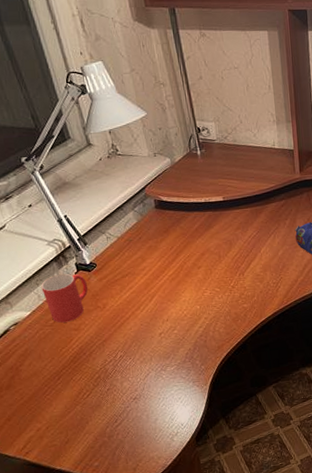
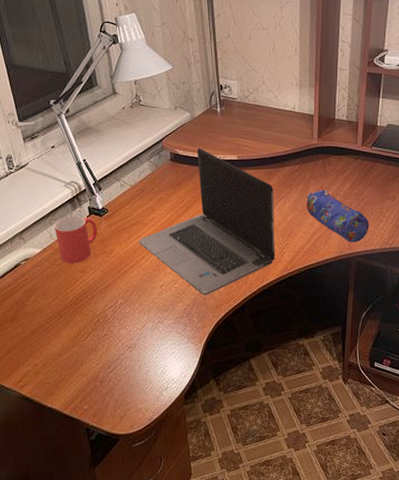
laptop computer: none [131,192,271,338] -> present [138,148,276,295]

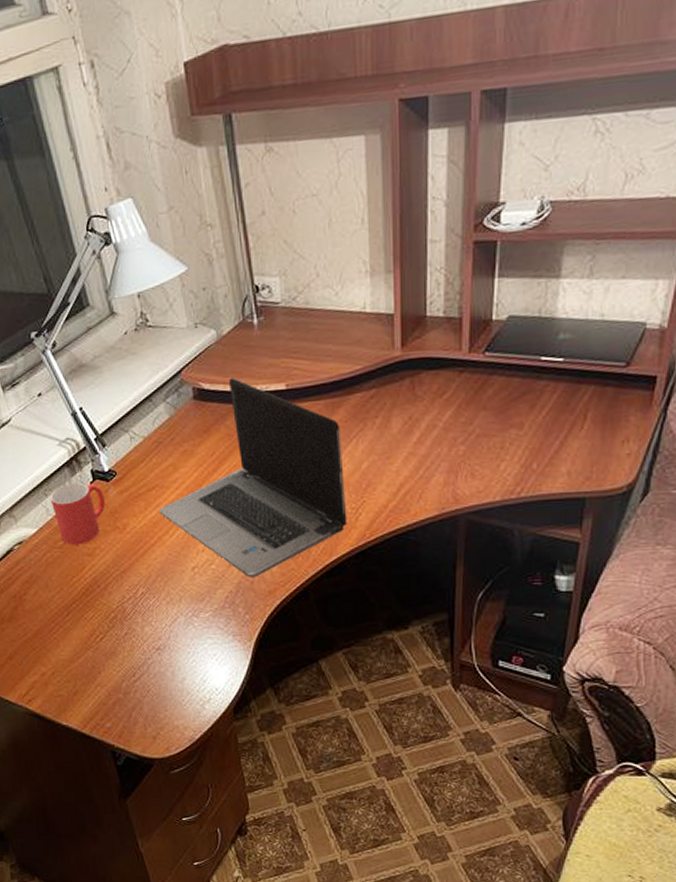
pencil case: present [307,189,370,243] -> none [389,420,485,495]

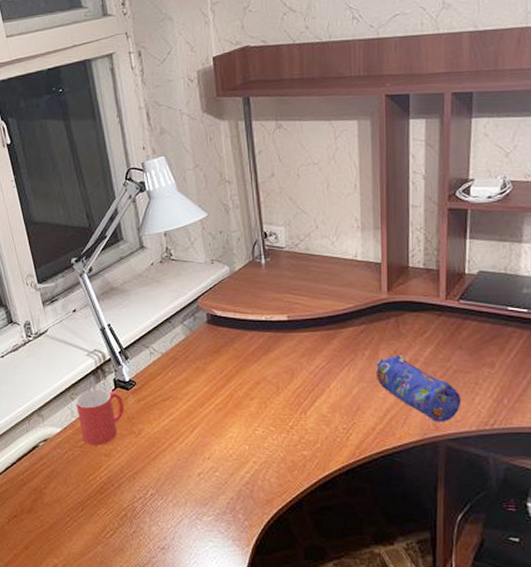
laptop computer: present [159,377,348,578] -> none [171,307,339,487]
pencil case: none [389,420,485,495] -> present [376,354,462,422]

